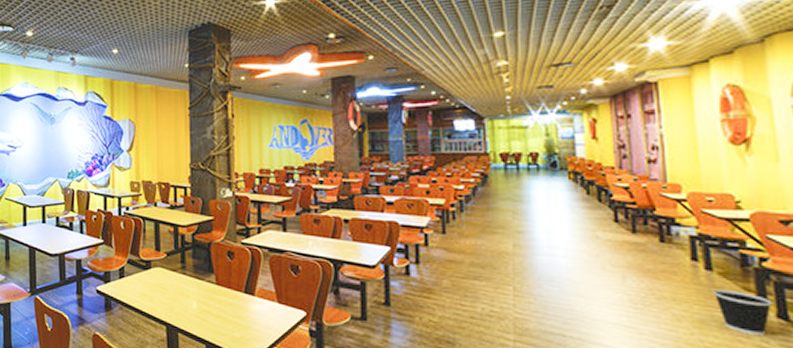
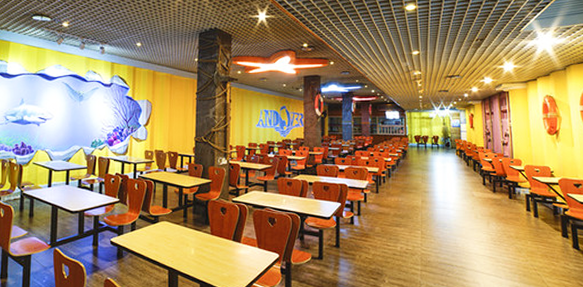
wastebasket: present [712,289,773,336] -> none [538,230,571,261]

